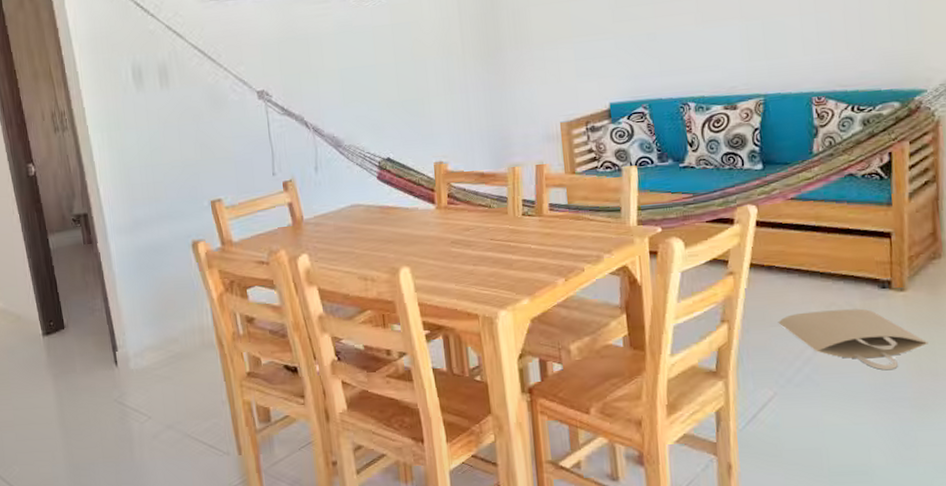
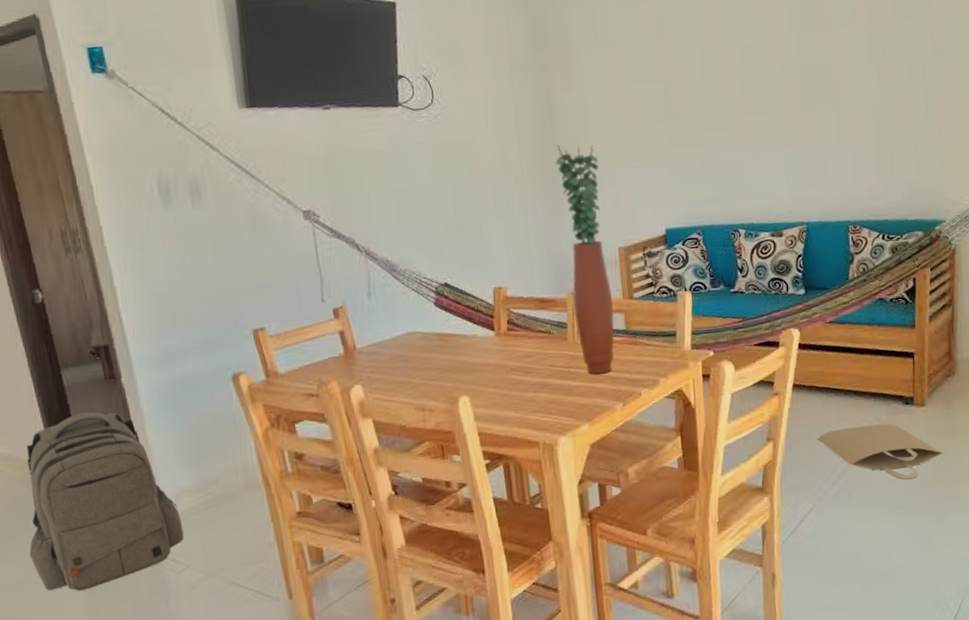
backpack: none [18,273,147,434] -> present [26,411,184,591]
vase: none [496,21,556,249] -> present [555,144,615,375]

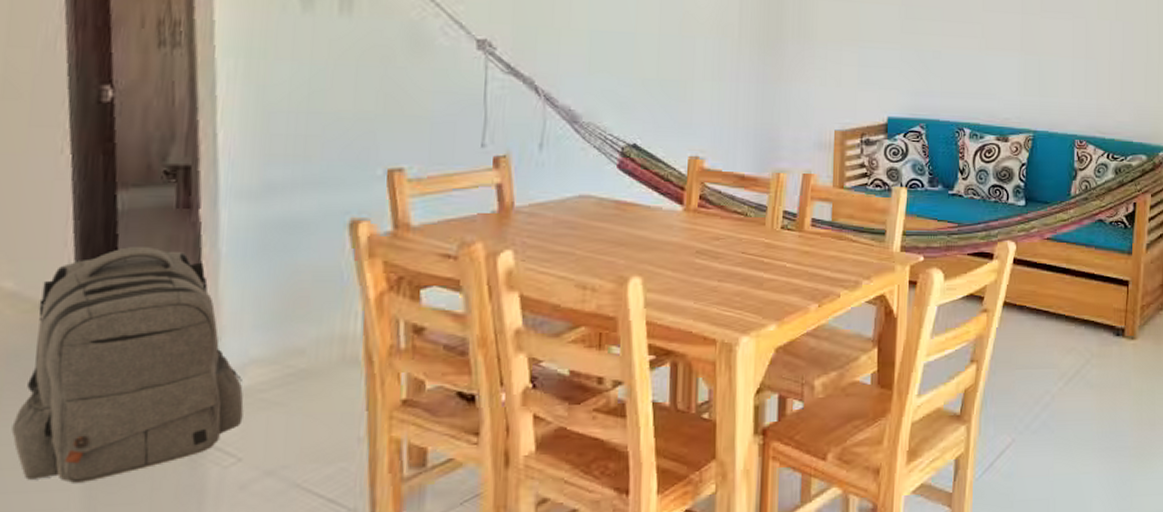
vase: present [555,144,615,375] -> none [777,11,824,268]
tote bag: present [817,423,943,480] -> none [1023,355,1150,419]

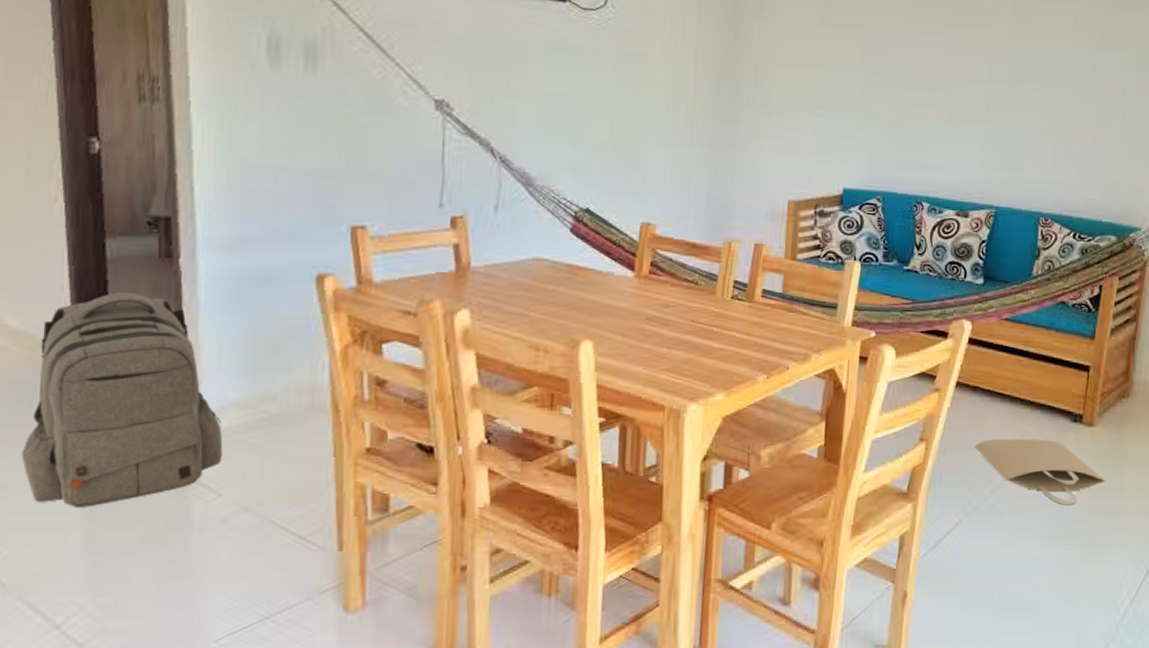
tote bag: none [1023,355,1150,419] -> present [974,438,1106,506]

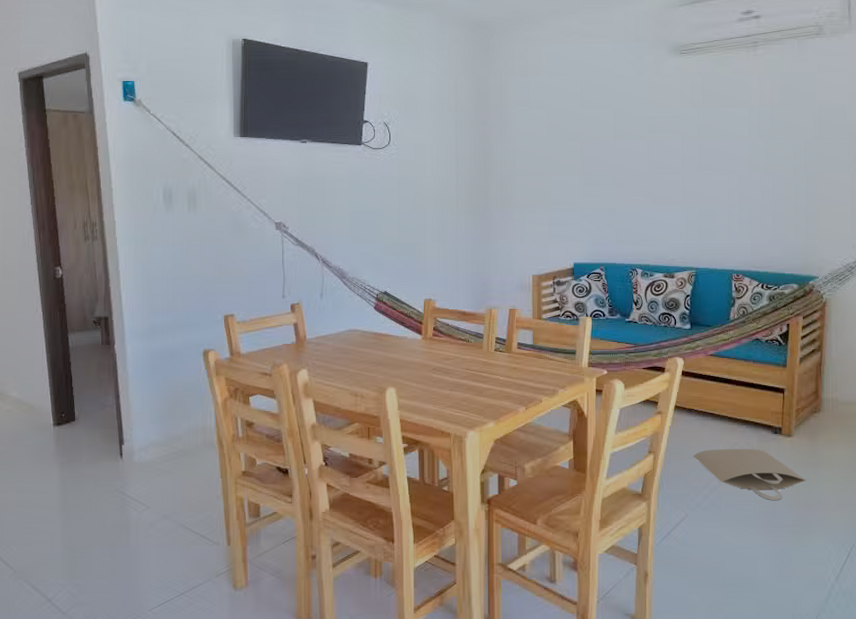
backpack: present [21,292,223,508] -> none [23,370,148,518]

